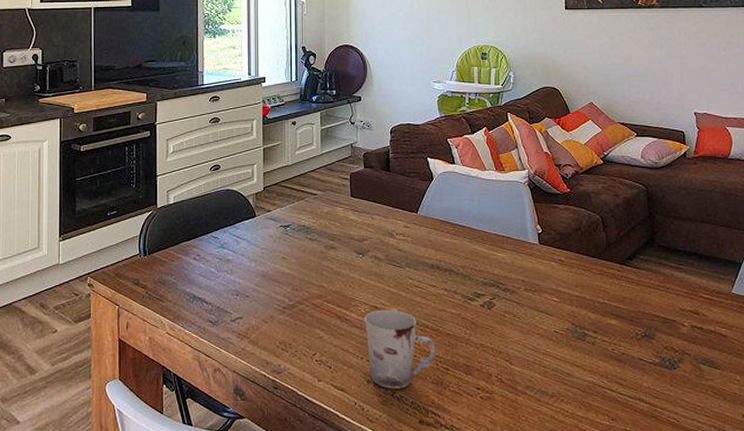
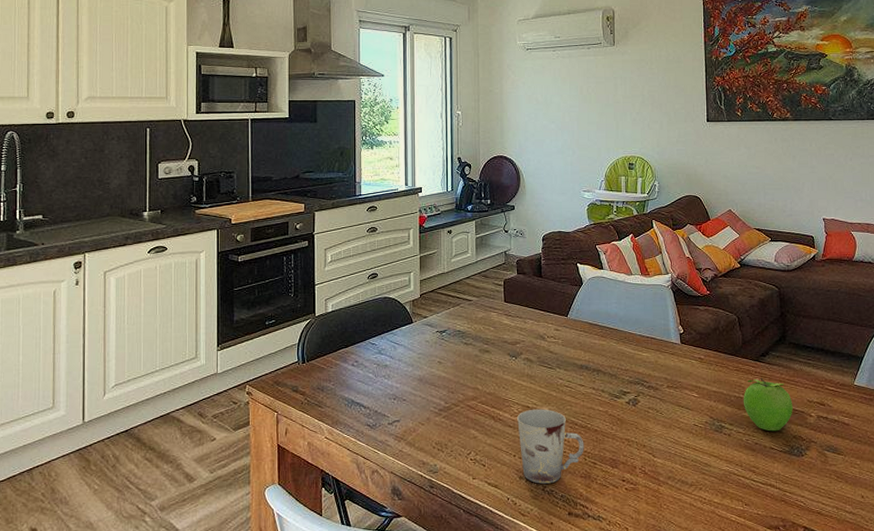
fruit: none [608,283,664,341] -> present [743,378,793,432]

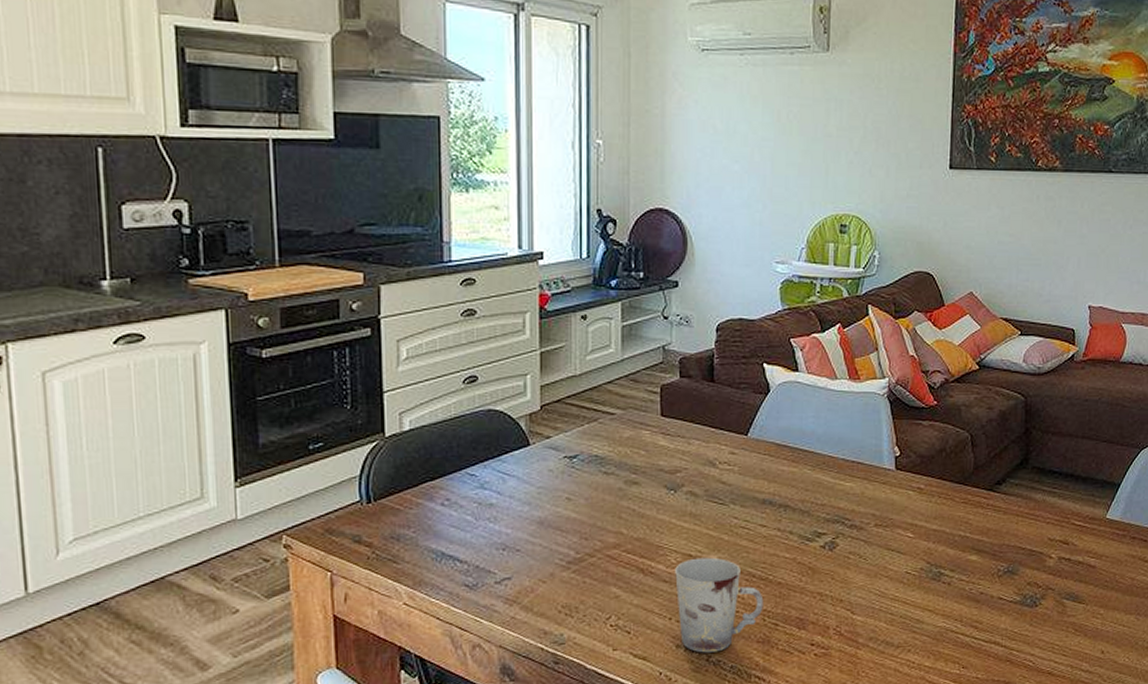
fruit: present [743,378,793,432] -> none [969,512,1030,578]

